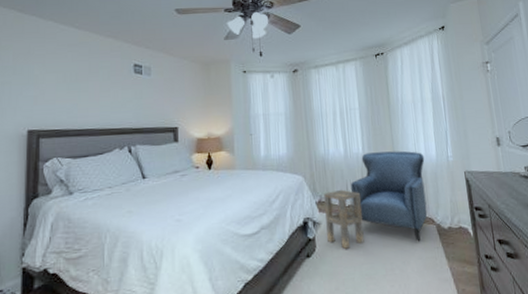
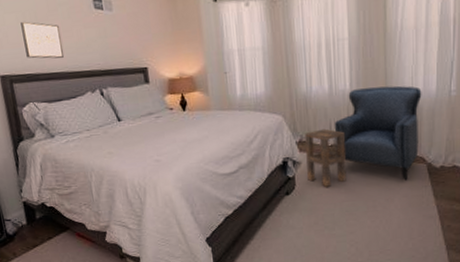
wall art: none [60,81,98,116] -> present [20,21,64,59]

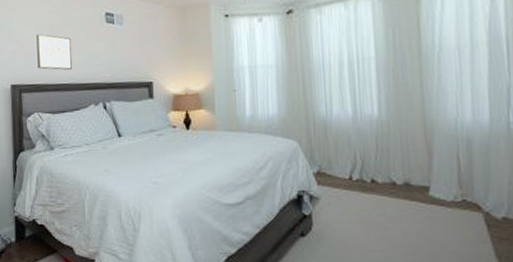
side table: present [305,128,347,187] -> none [324,159,377,231]
armchair: present [334,85,422,181] -> none [359,113,471,232]

